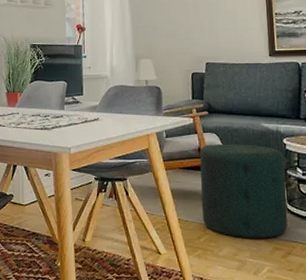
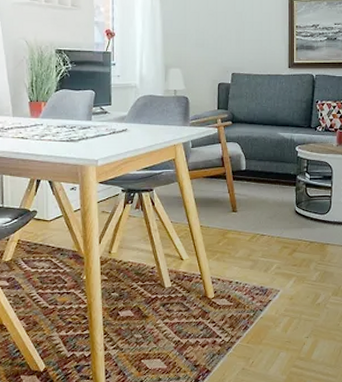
ottoman: present [200,144,288,239] -> none [222,152,297,240]

